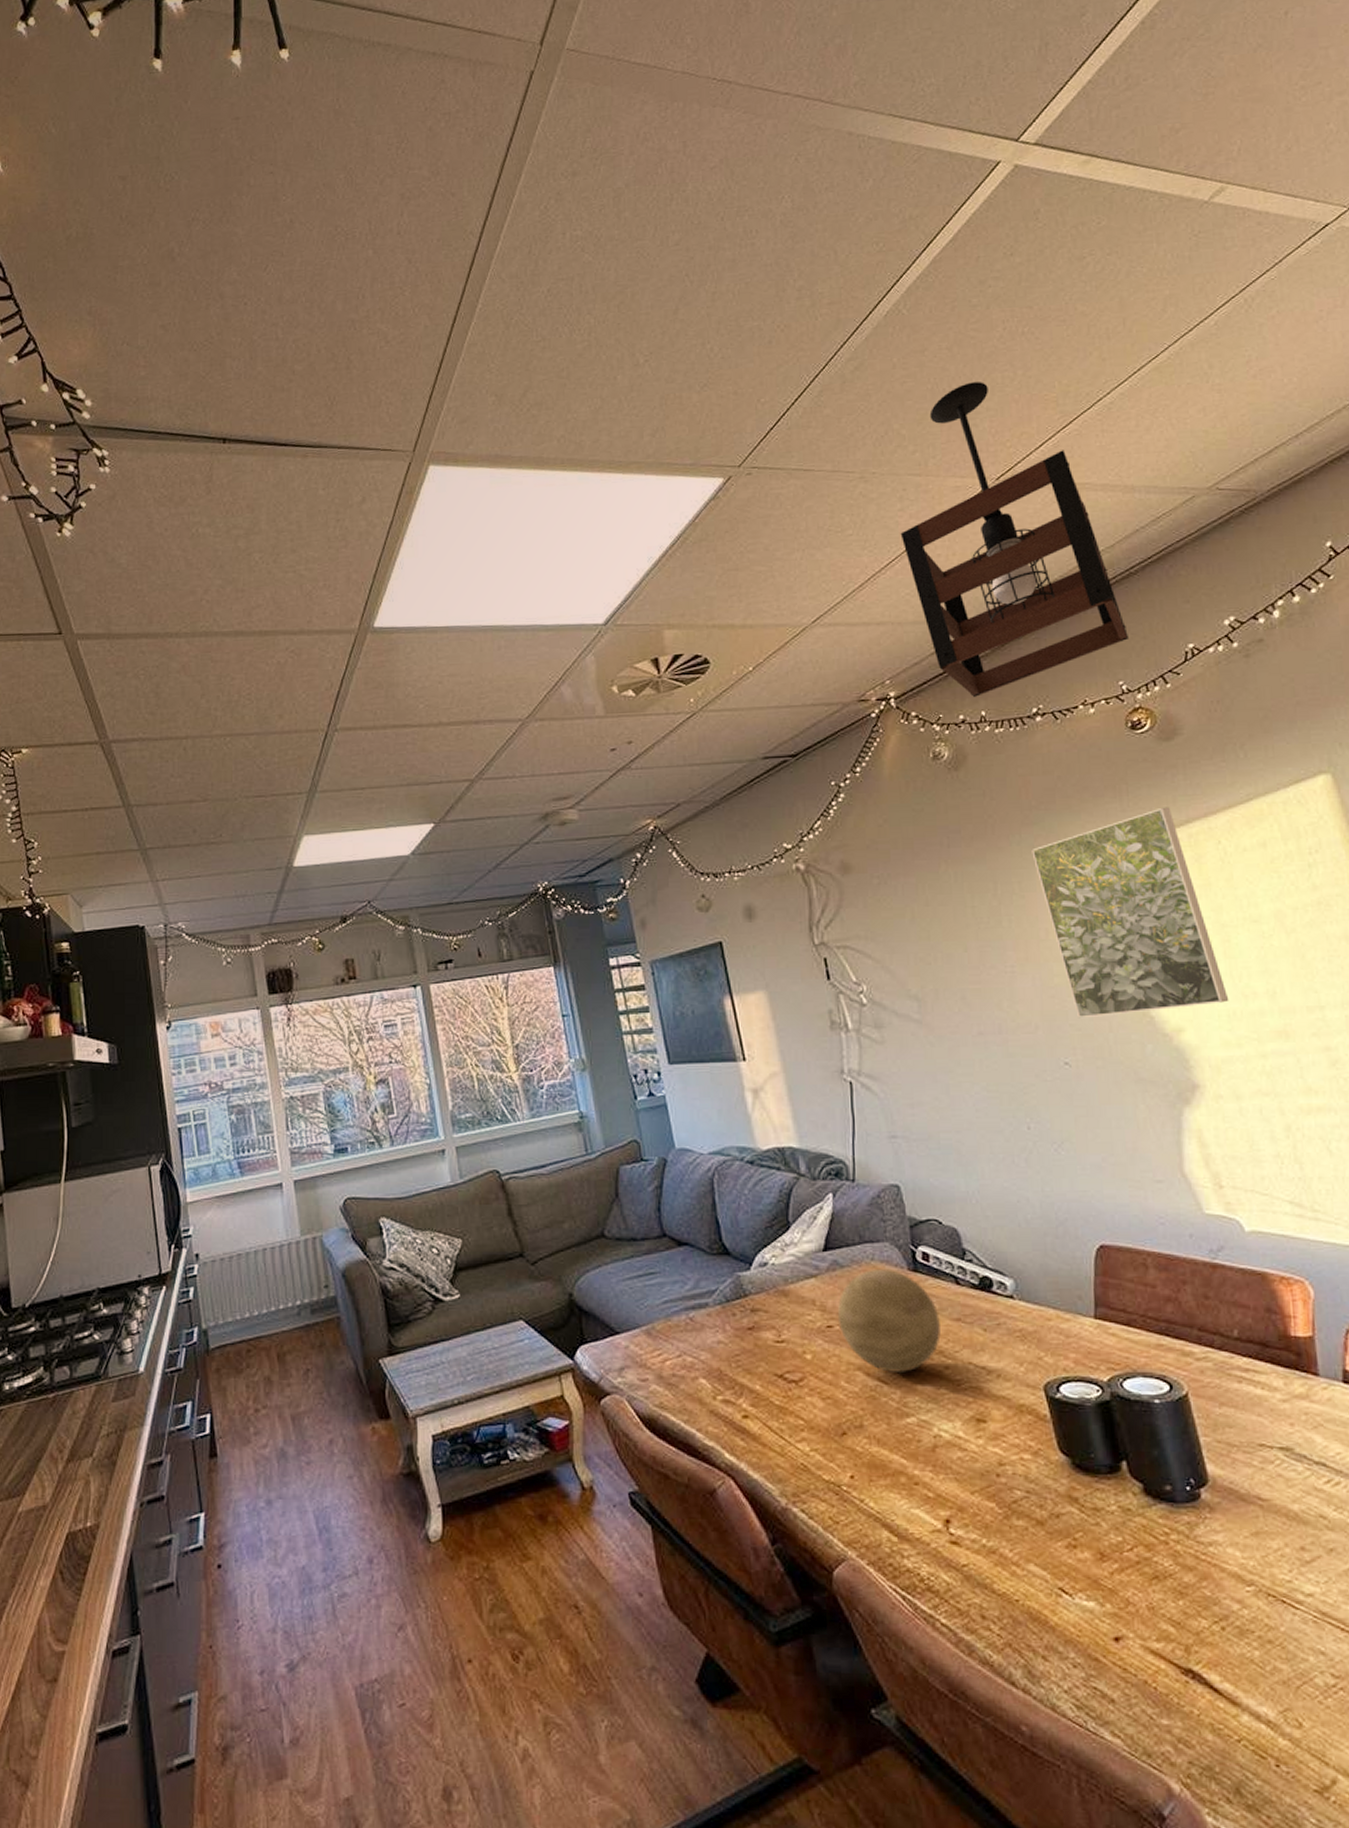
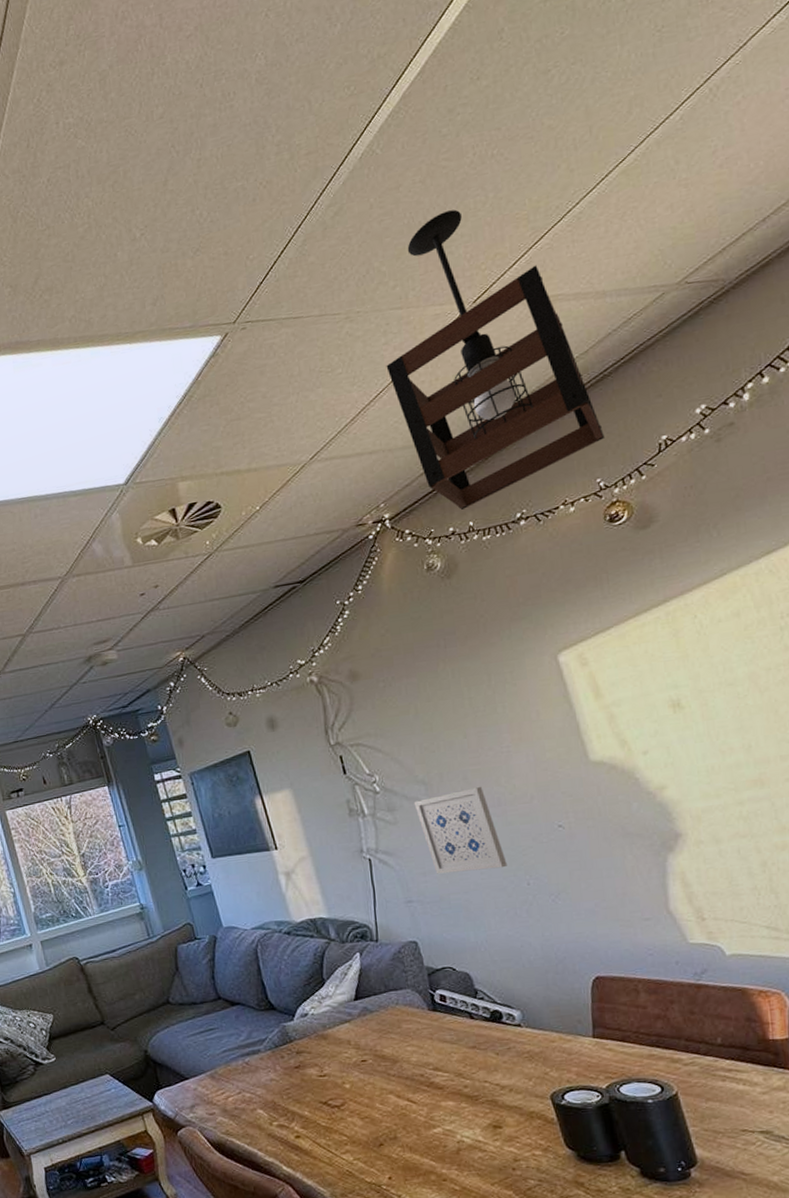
decorative ball: present [837,1268,941,1374] -> none [369,1010,459,1094]
wall art: none [904,1008,1006,1107] -> present [413,786,507,874]
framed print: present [1031,807,1229,1019] -> none [521,589,708,786]

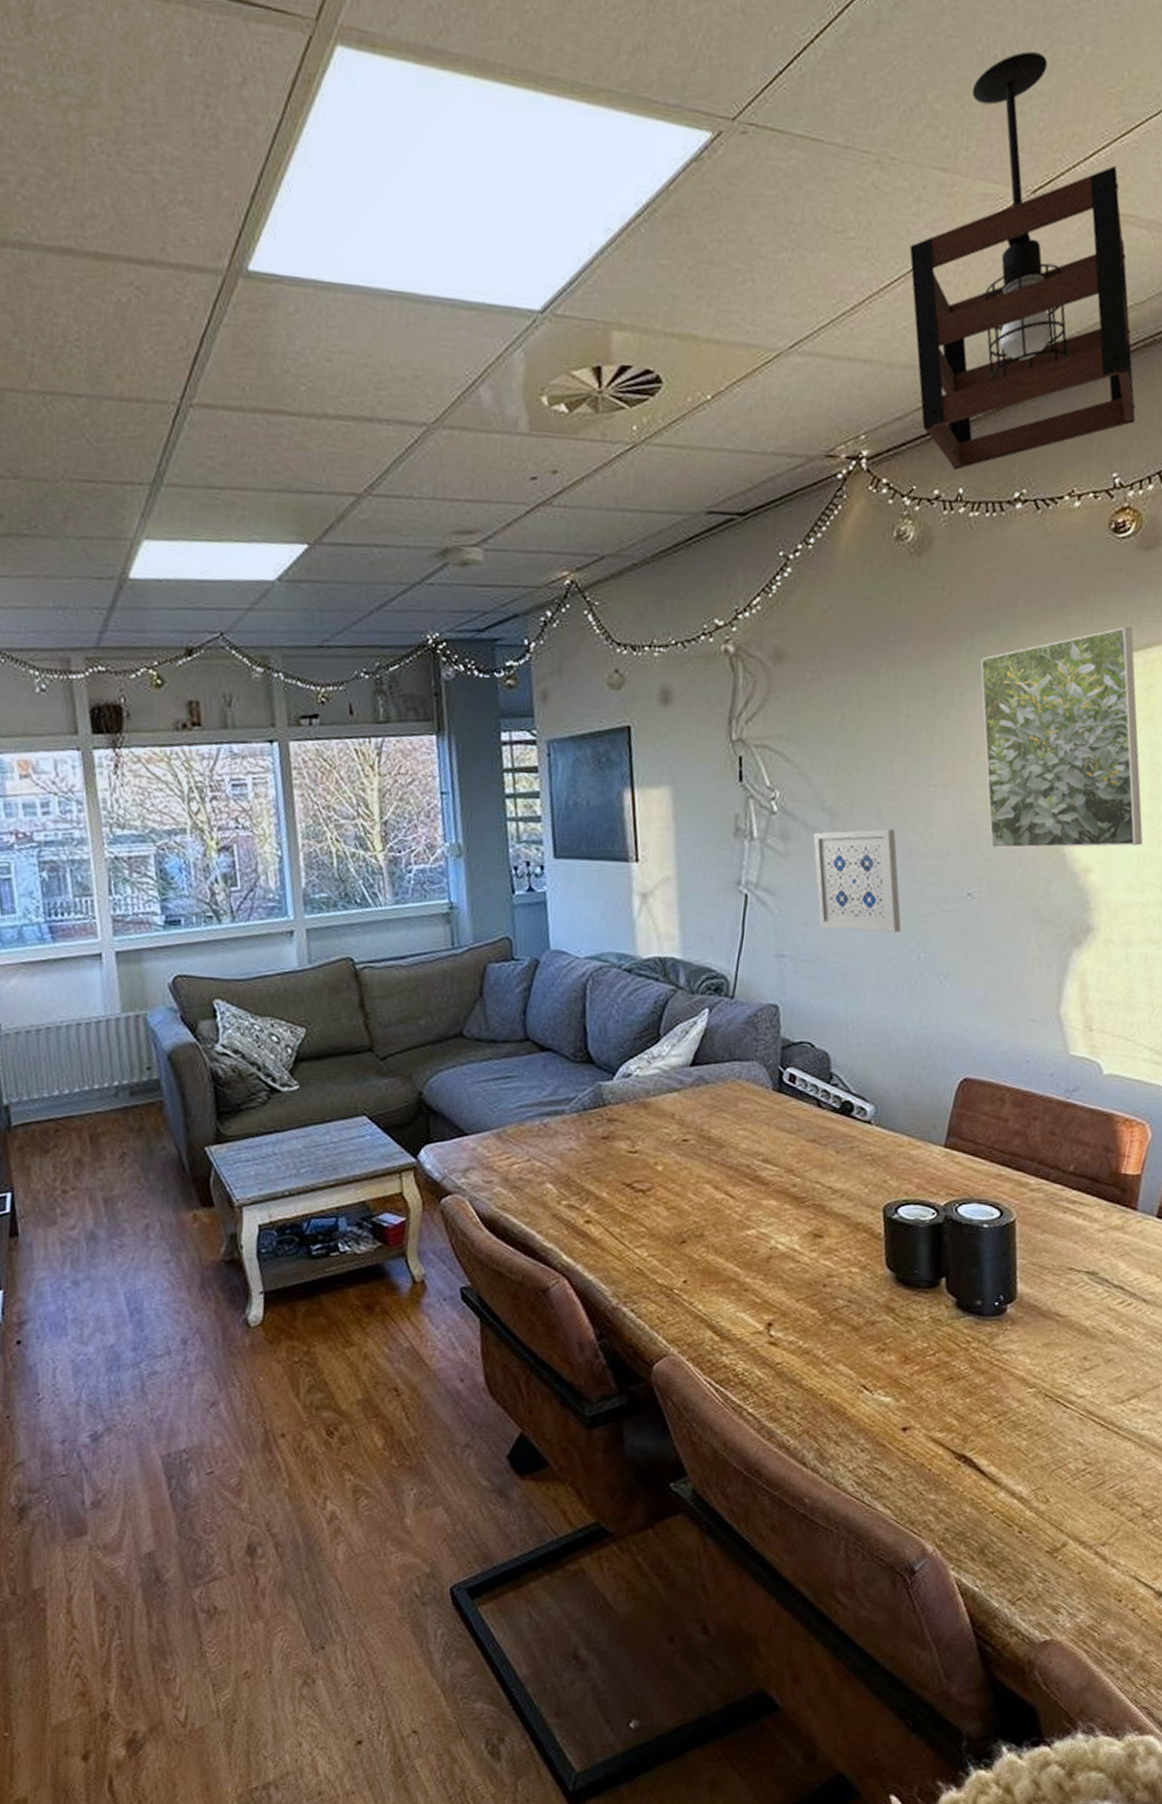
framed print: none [521,589,708,786] -> present [980,626,1143,849]

